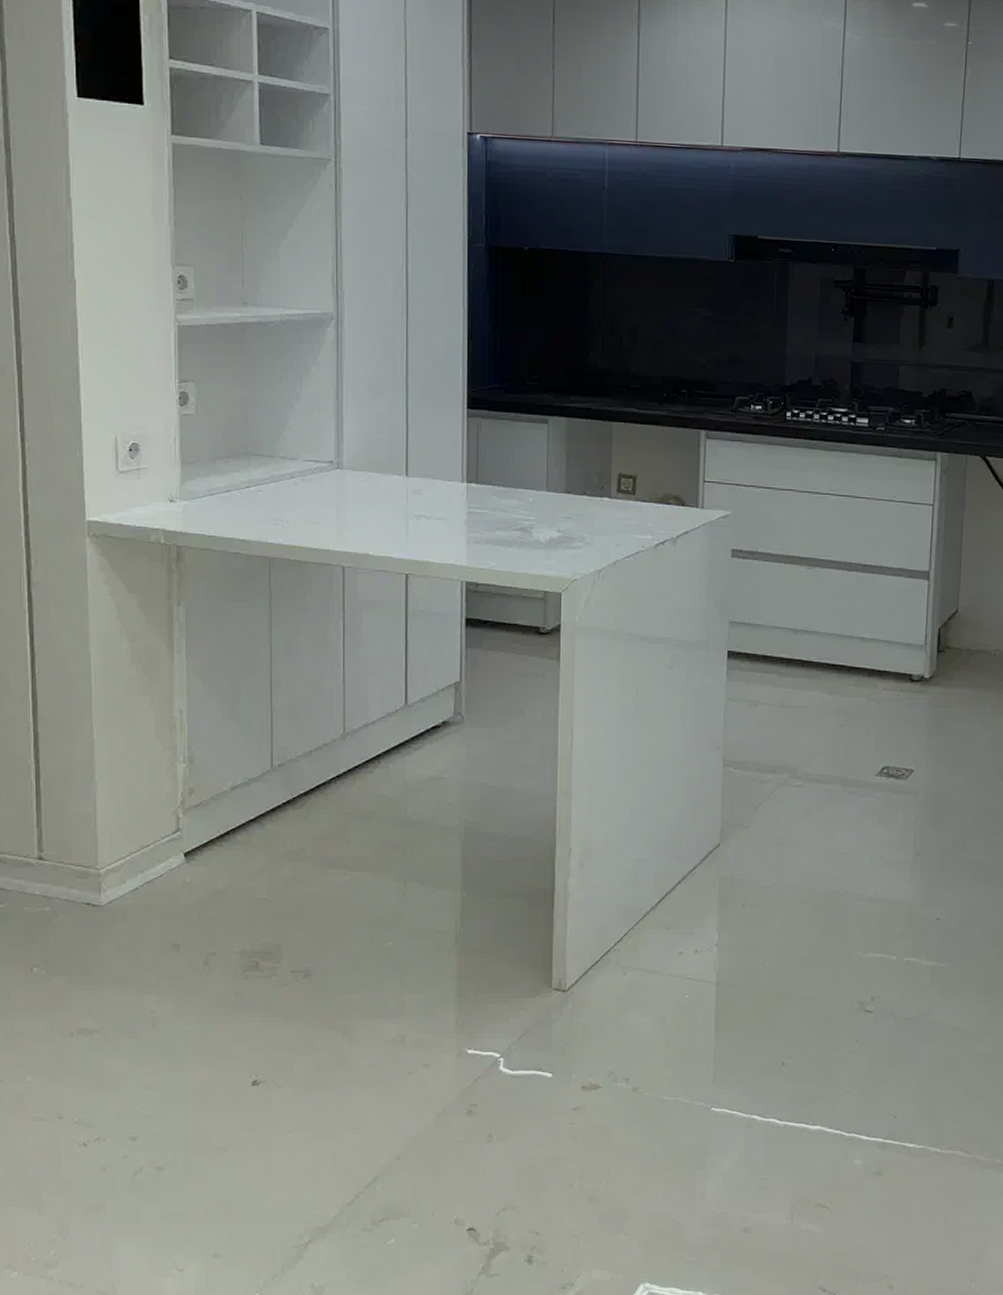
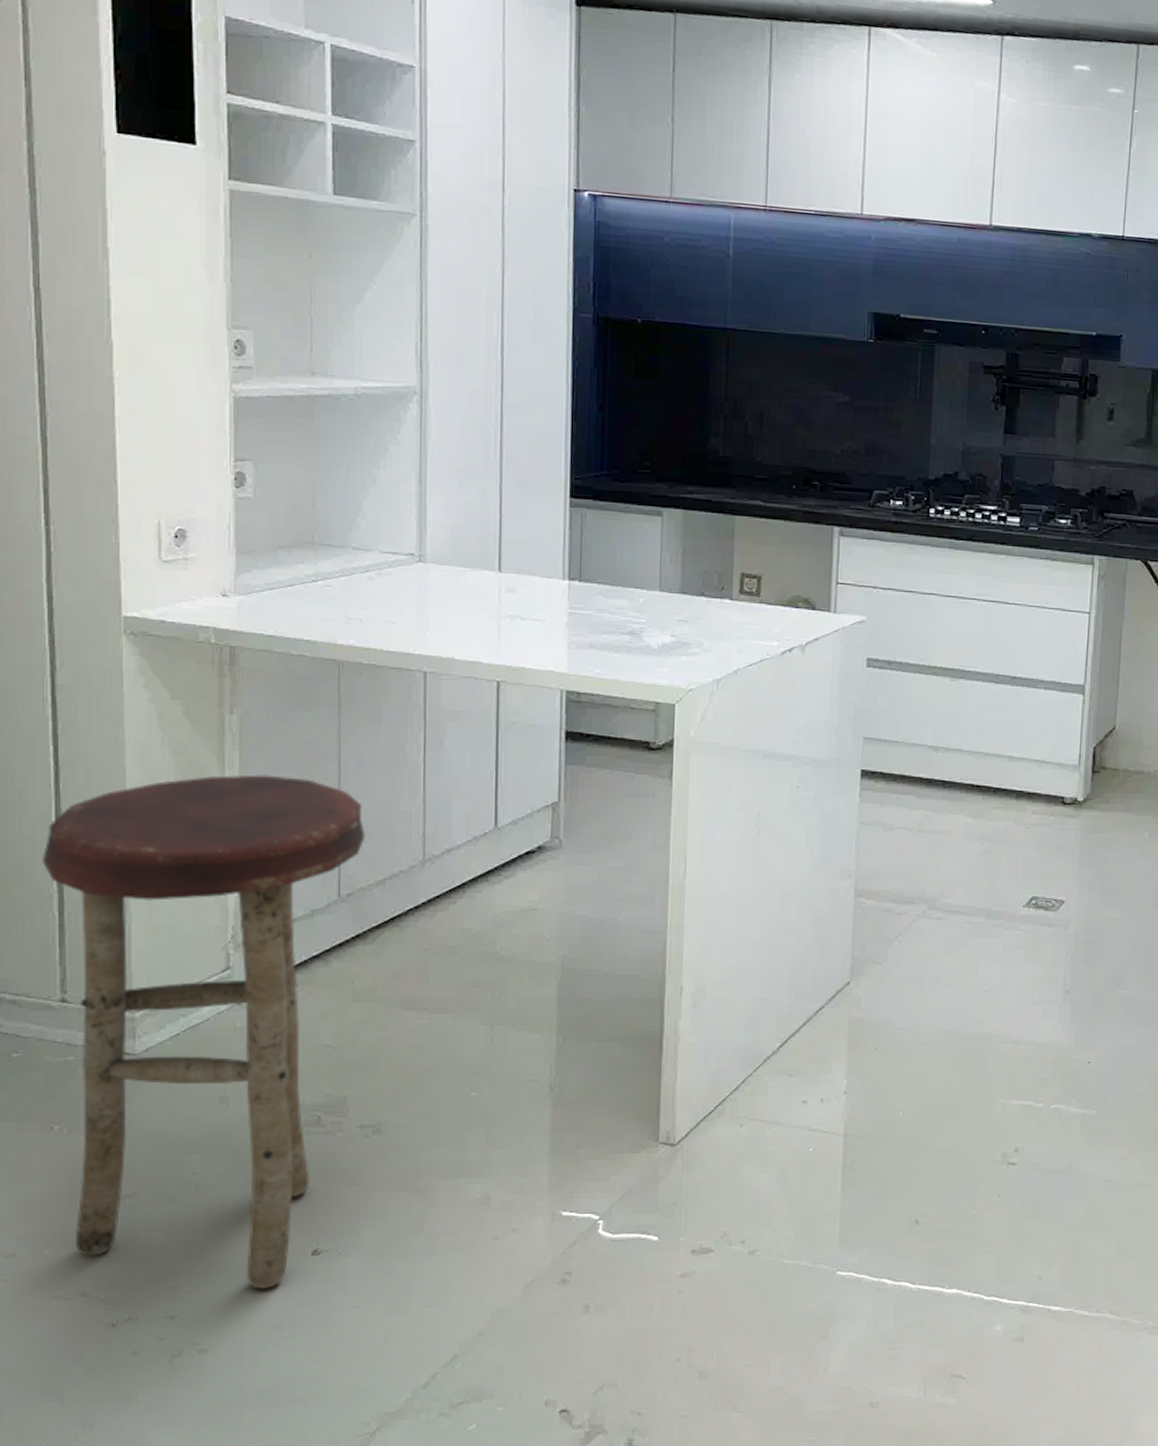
stool: none [22,659,294,1114] -> present [43,774,366,1289]

